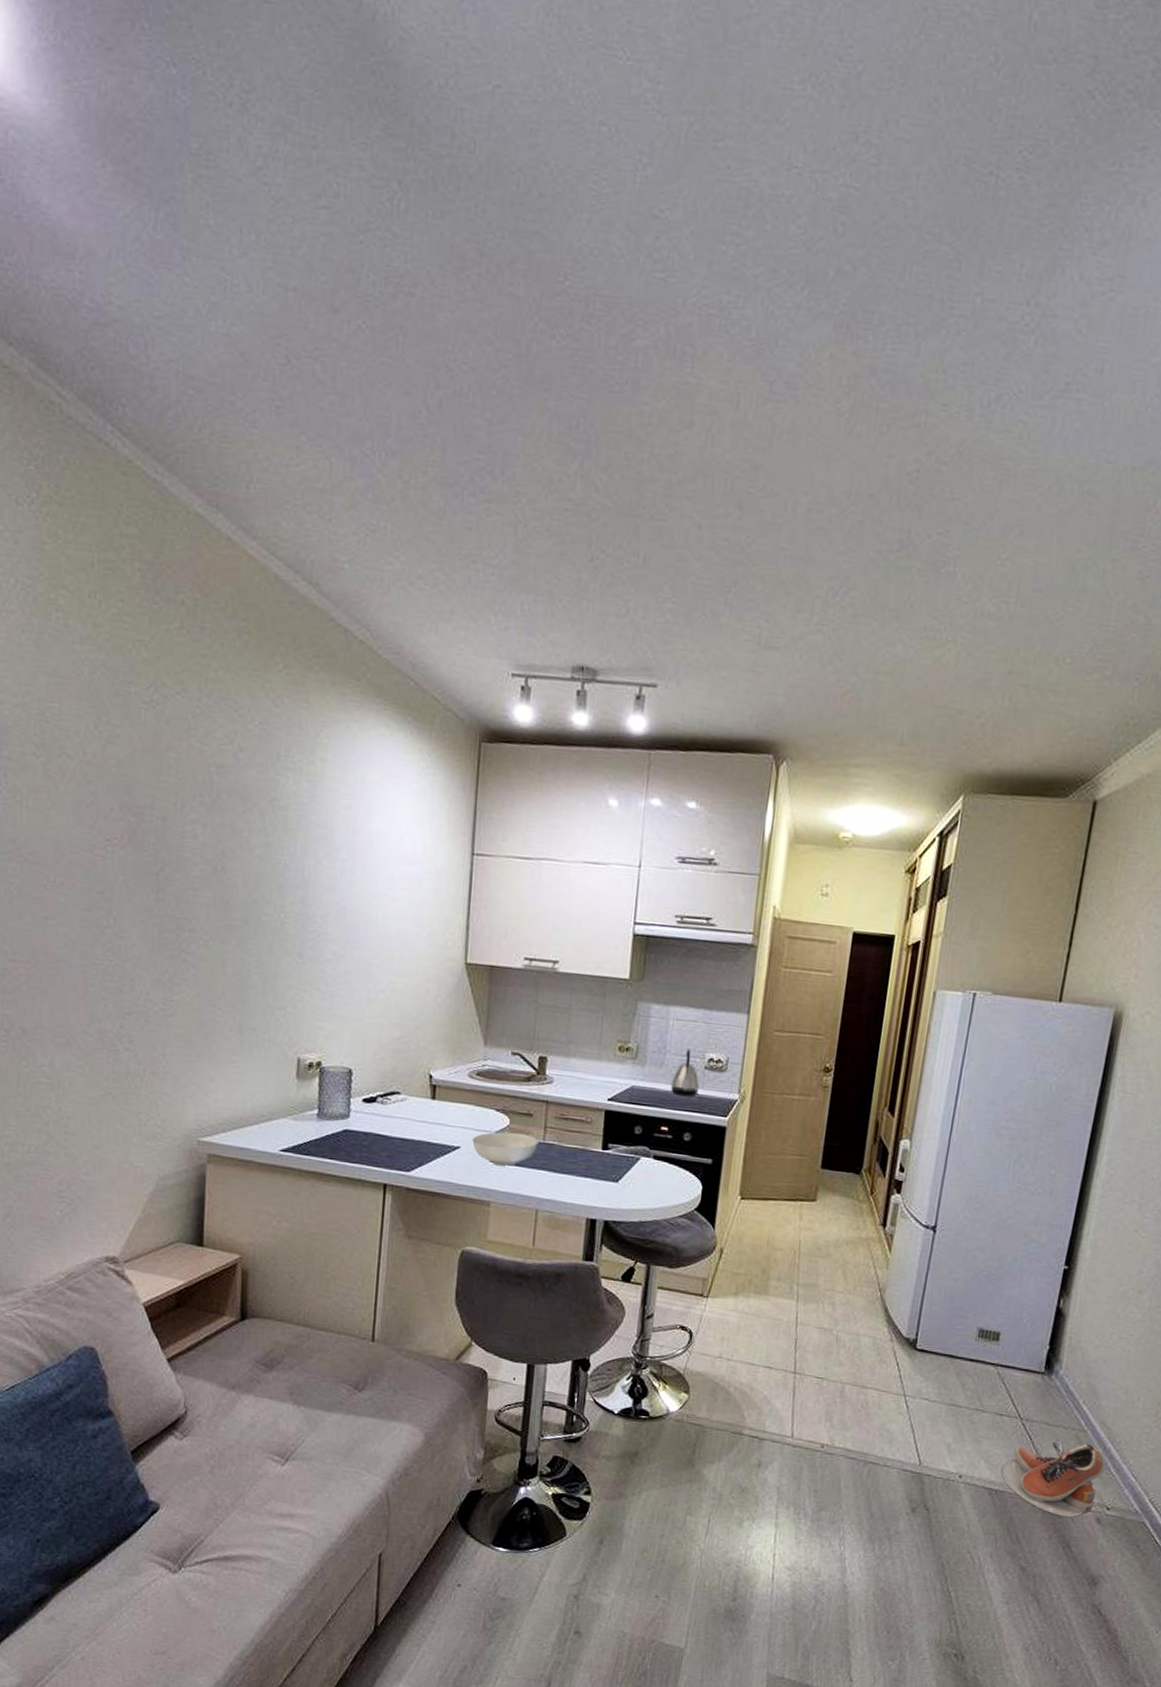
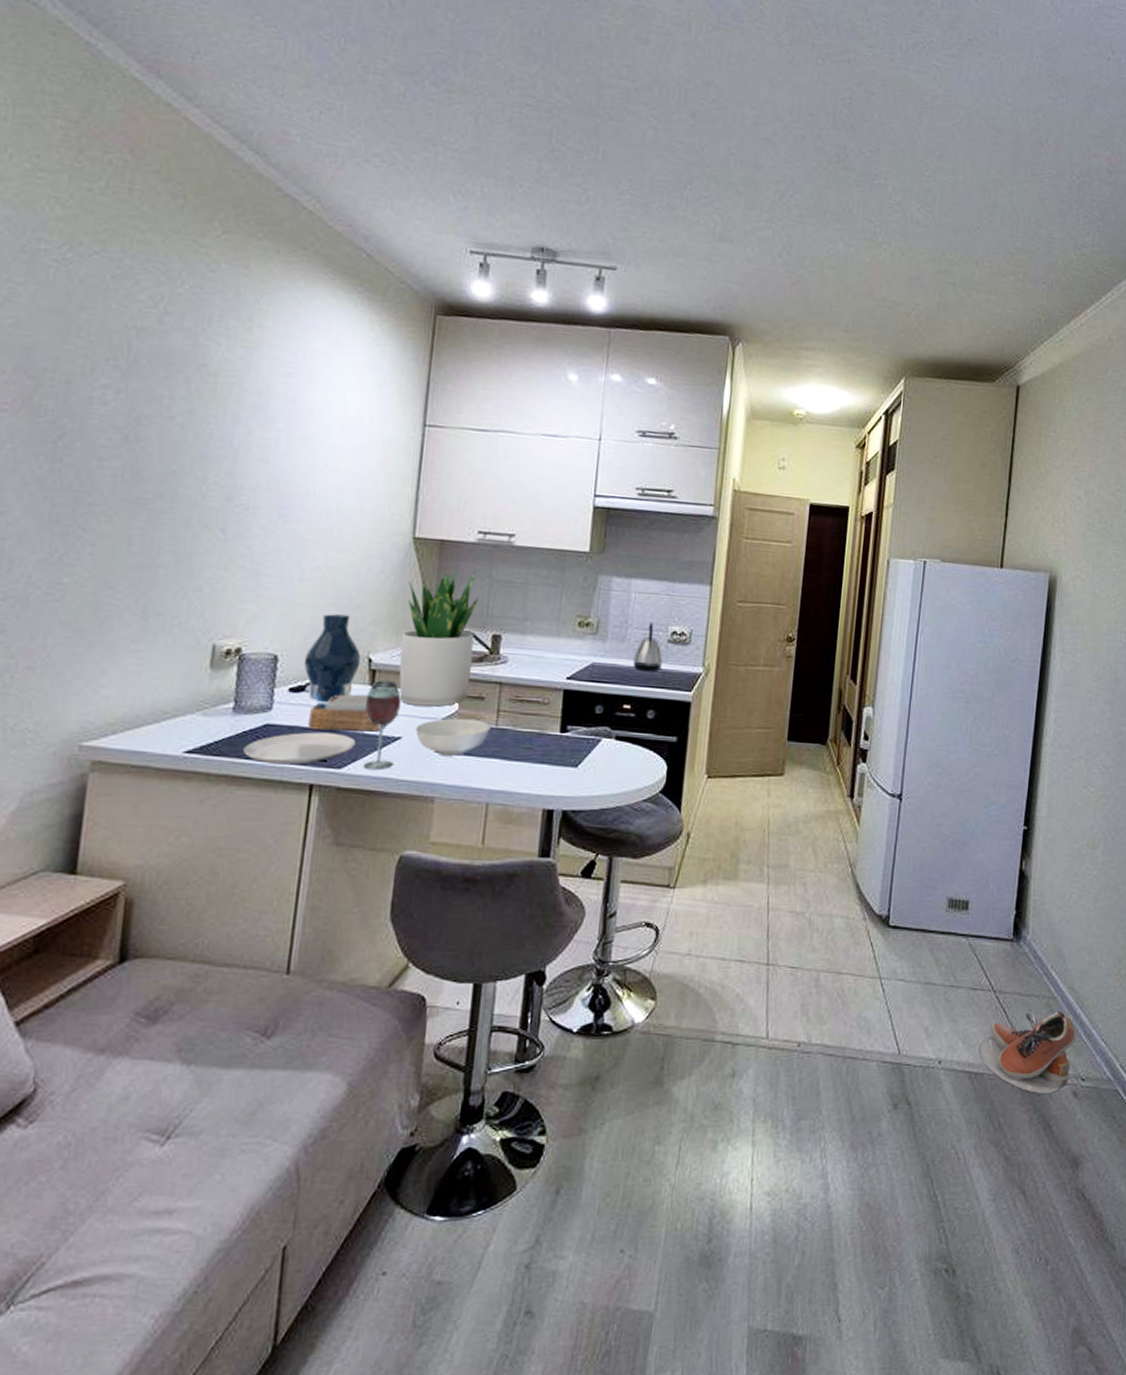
plate: none [328,1138,421,1167] -> present [243,732,355,765]
vase: none [374,1033,423,1119] -> present [303,614,361,710]
napkin holder: none [380,1106,458,1141] -> present [308,694,399,732]
wineglass: none [427,1095,459,1176] -> present [362,680,402,771]
planter: none [456,991,526,1121] -> present [399,566,478,707]

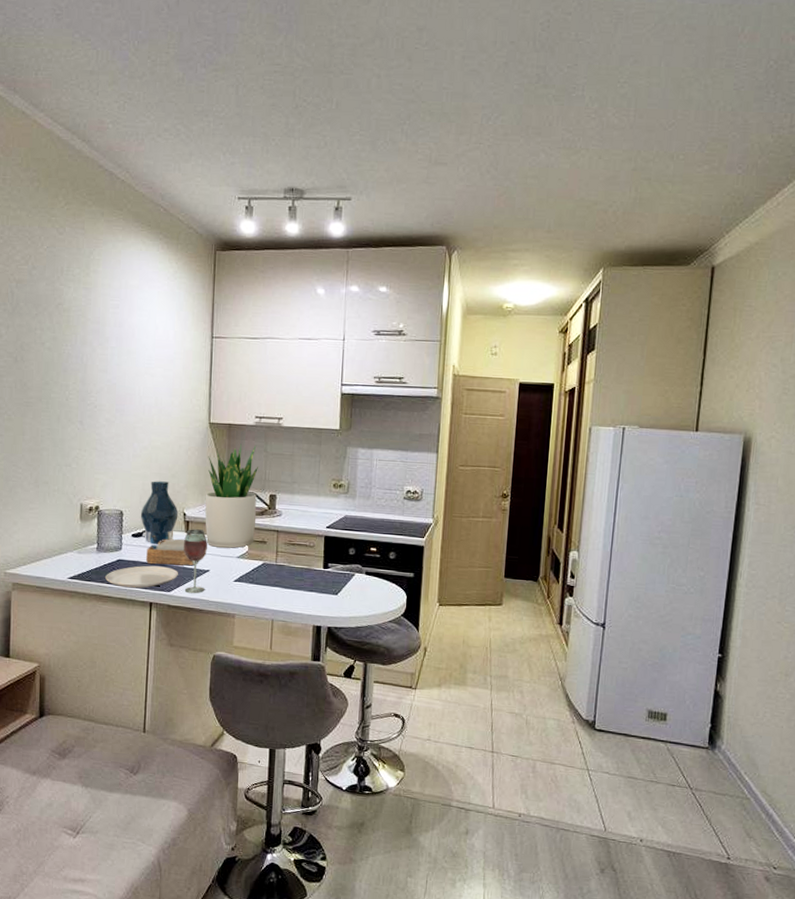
bowl: present [415,718,492,756] -> none [219,556,273,584]
kettle: present [632,622,663,672] -> none [376,483,401,523]
shoe: present [979,1009,1077,1094] -> none [676,806,770,876]

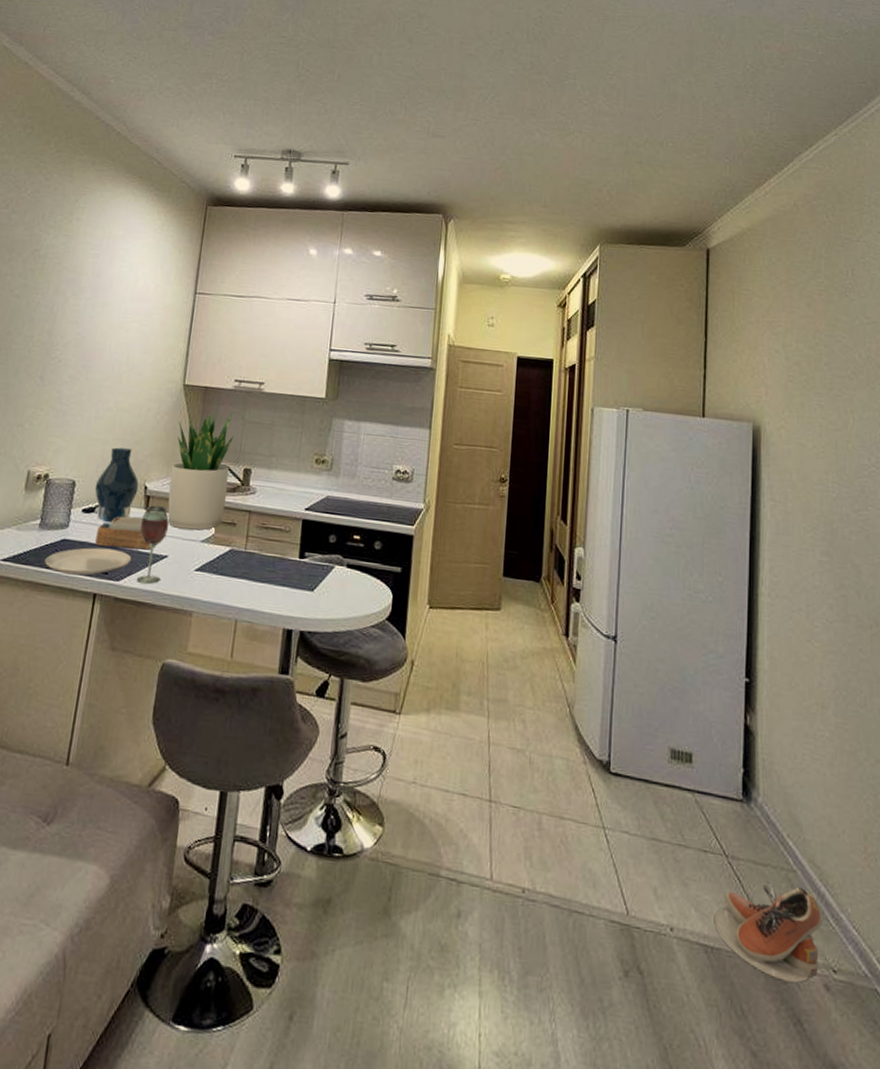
shoe: none [676,806,770,876] -> present [714,881,824,983]

